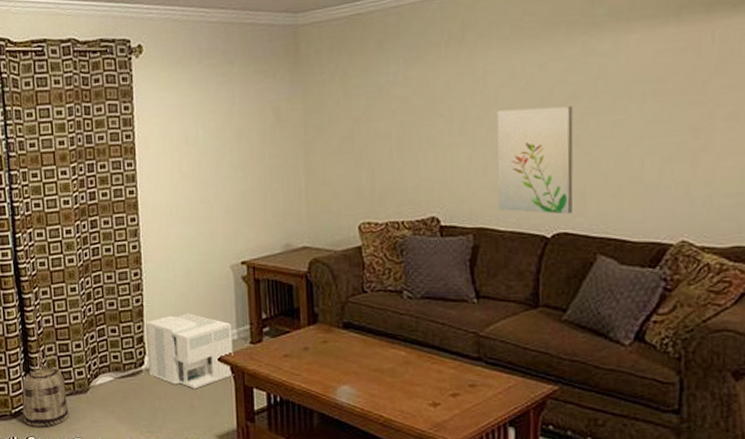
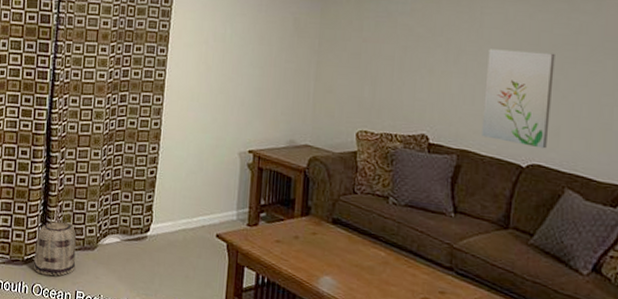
architectural model: present [146,313,234,389] -> none [152,189,233,261]

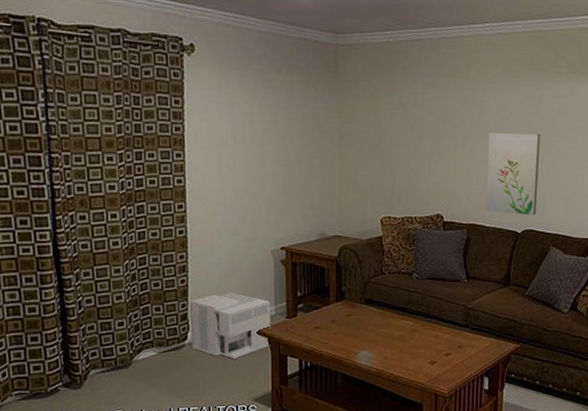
basket: present [33,212,77,277] -> none [59,336,110,403]
architectural model: none [152,189,233,261] -> present [190,292,271,359]

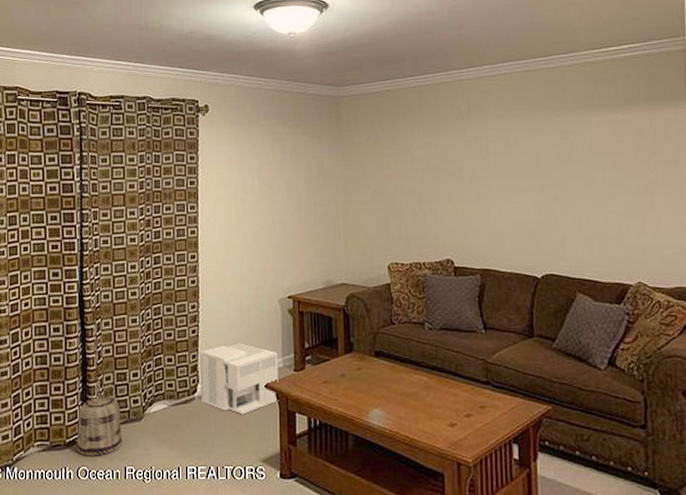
basket: none [59,336,110,403] -> present [76,387,123,456]
wall art: present [486,133,540,216] -> none [496,171,556,259]

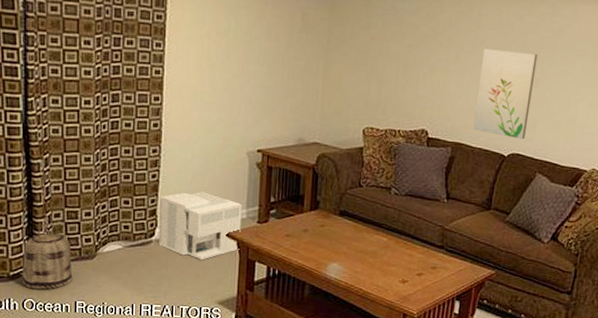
wall art: none [496,171,556,259] -> present [473,48,538,140]

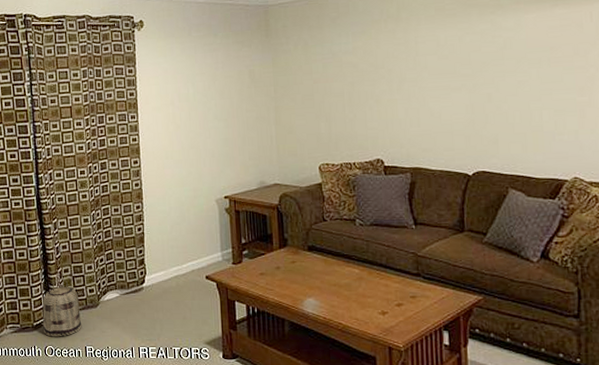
architectural model: present [158,191,242,260] -> none [146,239,219,303]
wall art: present [473,48,538,140] -> none [426,70,489,157]

